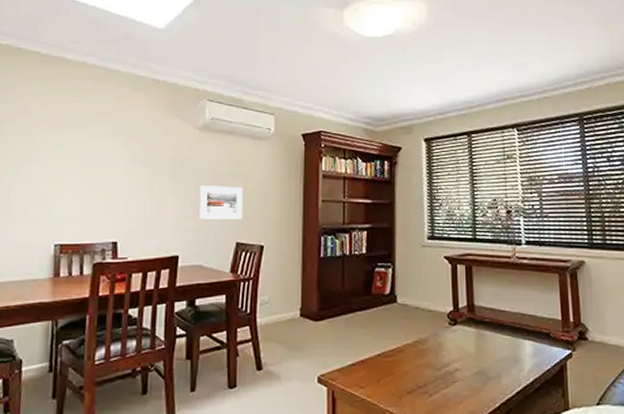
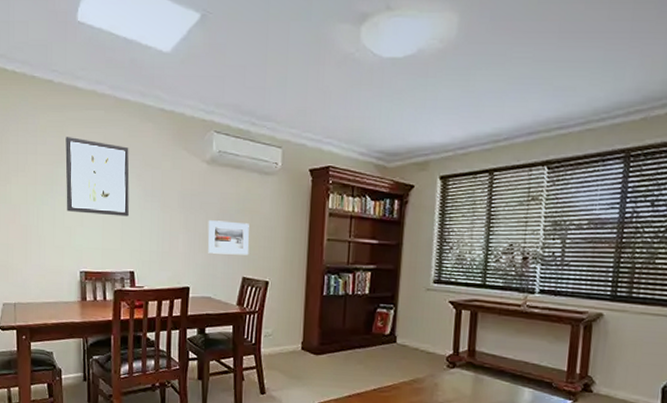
wall art: none [44,106,118,184] -> present [65,137,130,217]

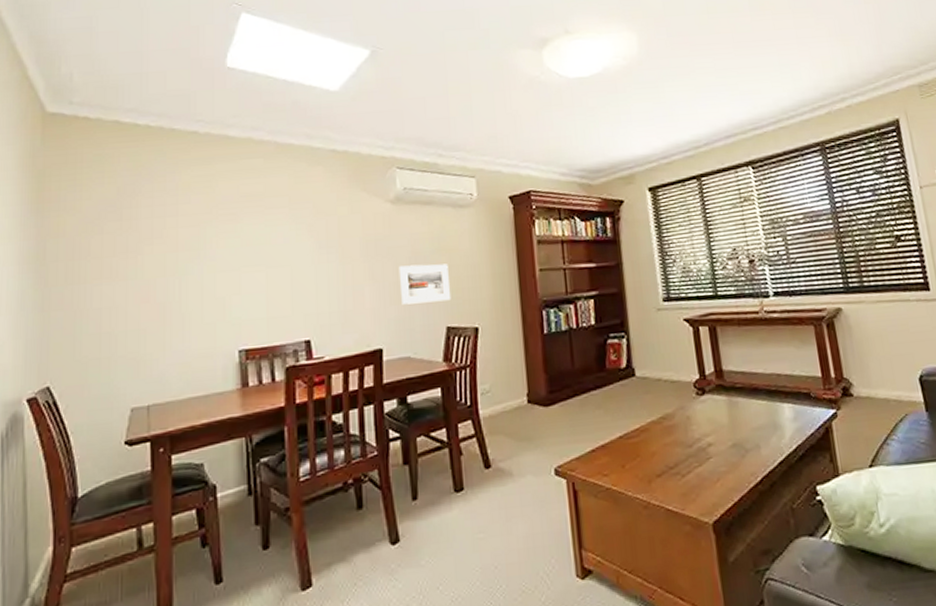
wall art: present [65,137,130,217] -> none [215,191,300,279]

